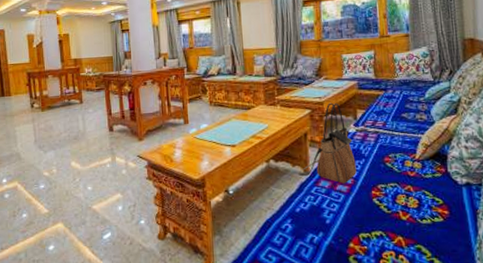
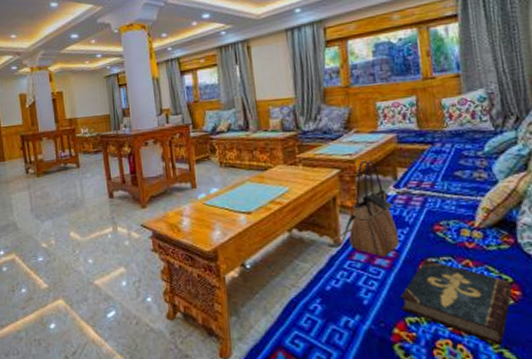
book: none [356,186,443,256] -> present [401,260,513,346]

